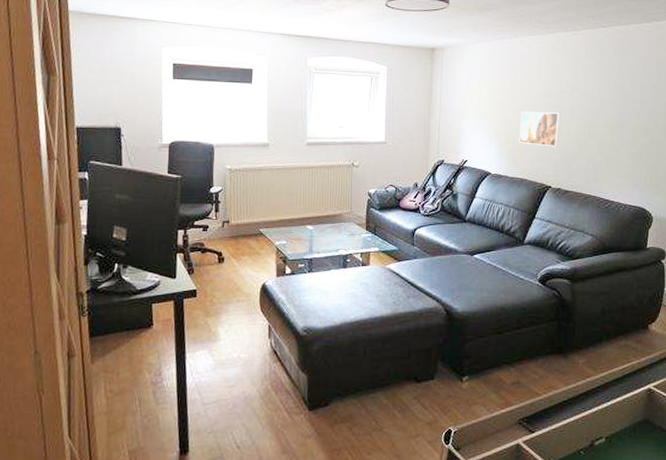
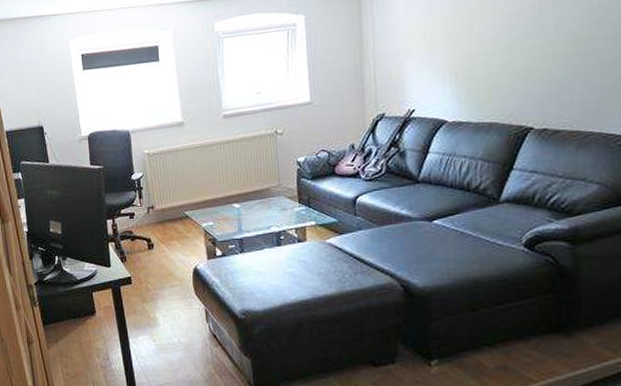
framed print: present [519,111,561,147] -> none [482,32,542,80]

